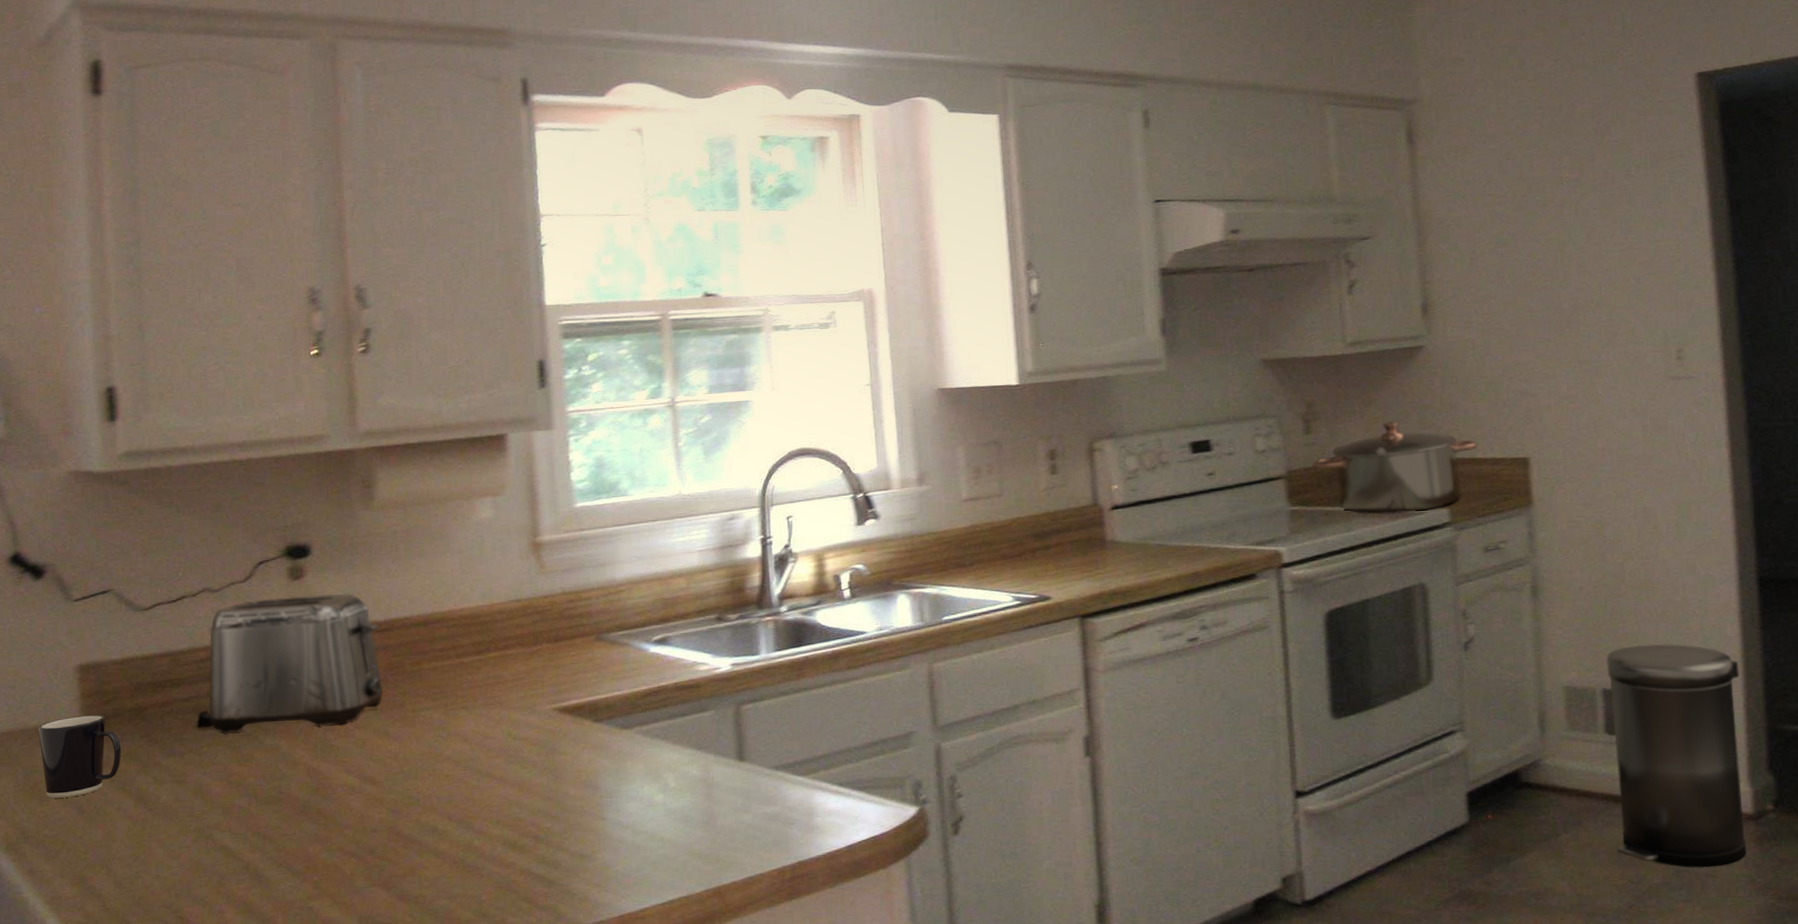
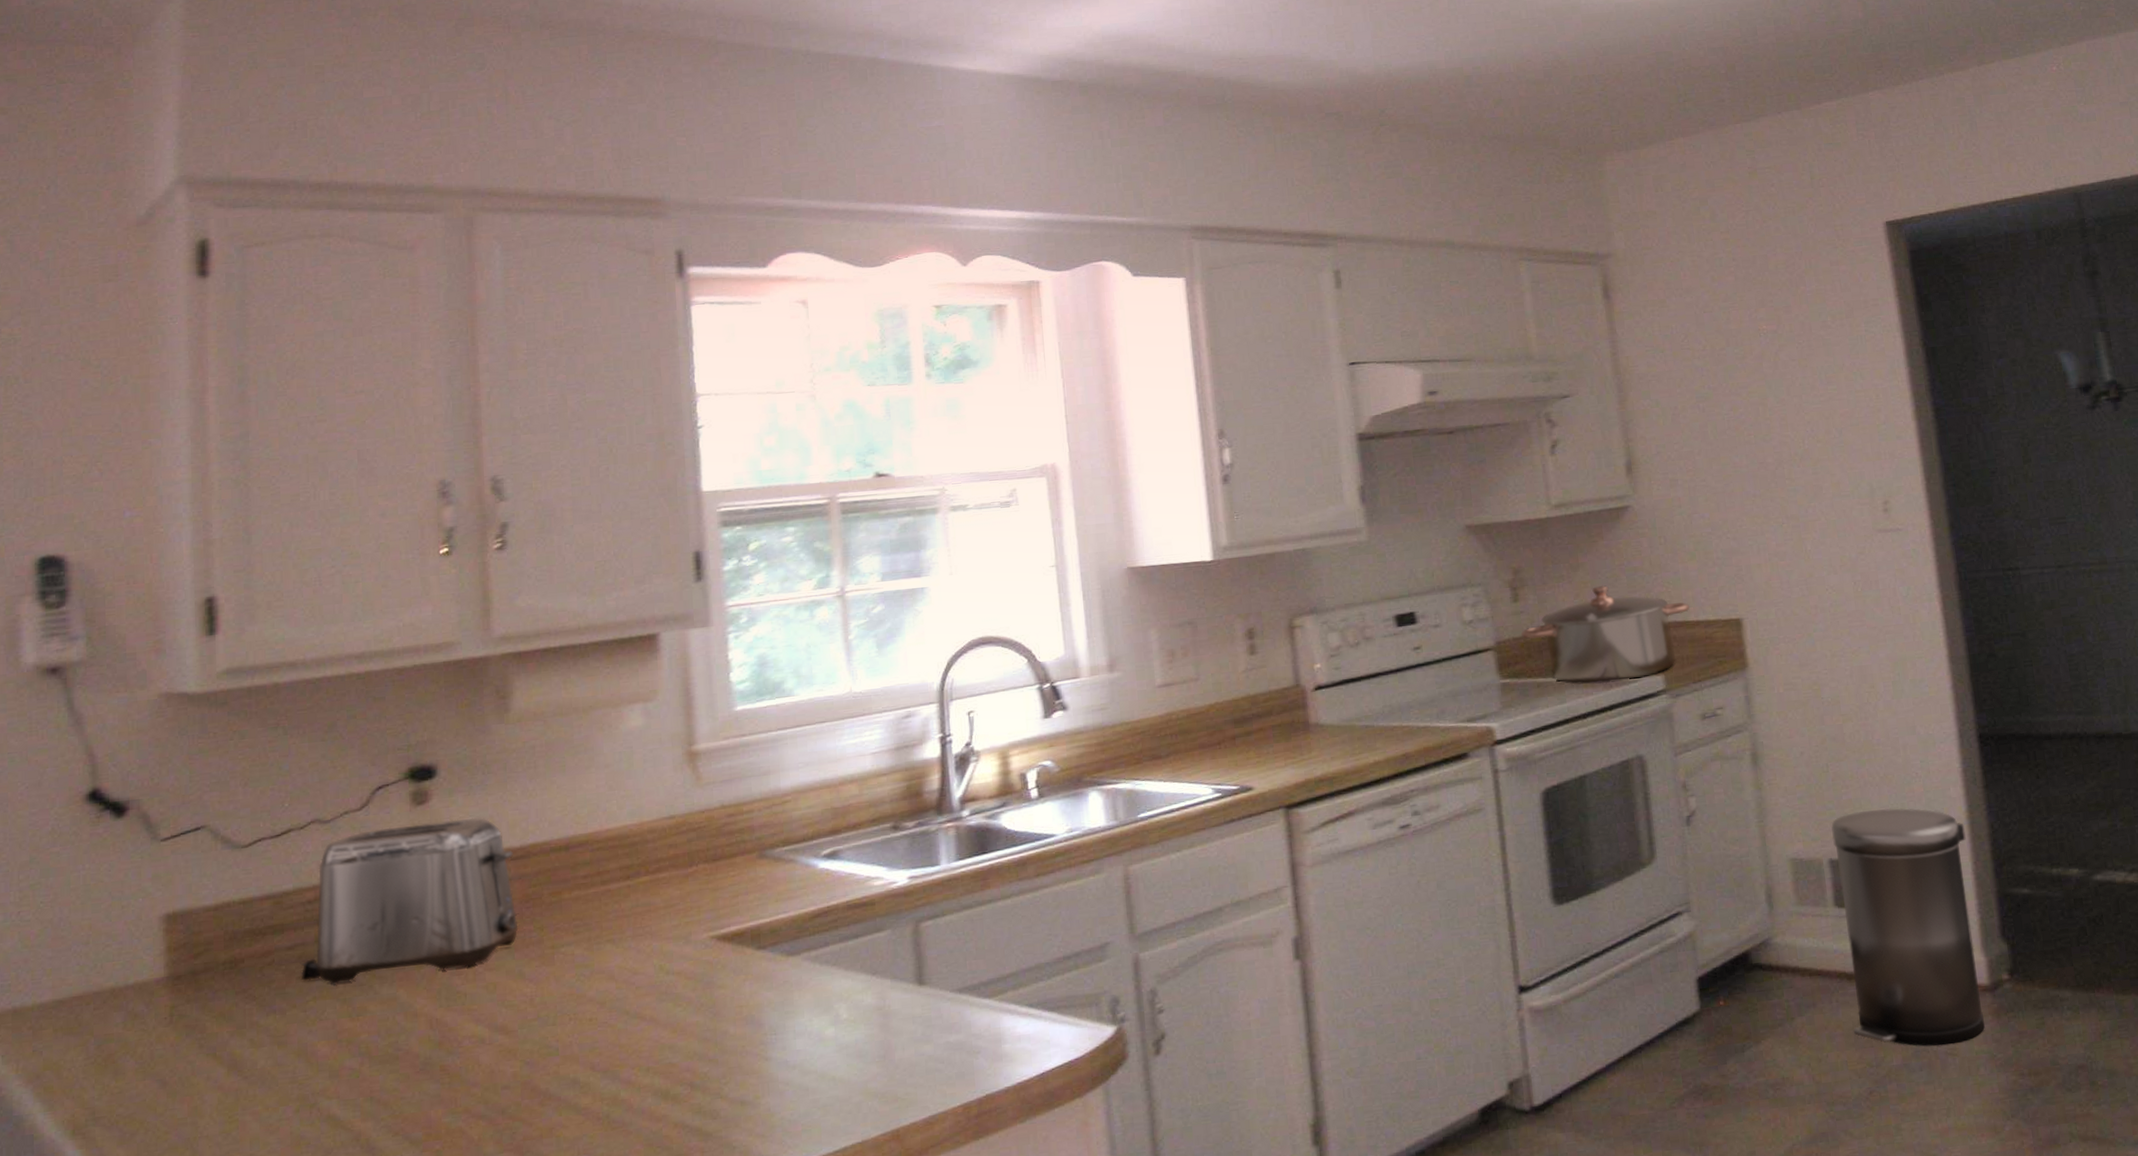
mug: present [38,715,122,798] -> none [114,970,213,1071]

